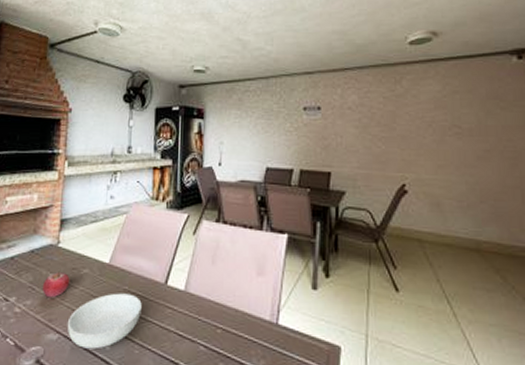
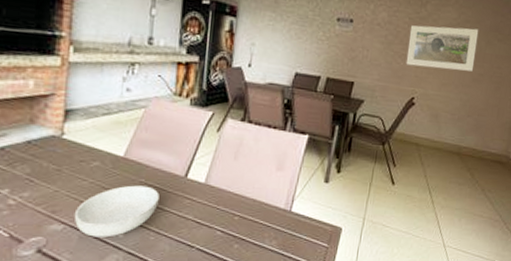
fruit: present [41,269,70,298] -> none [42,161,77,190]
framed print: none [386,99,476,149] -> present [406,25,479,71]

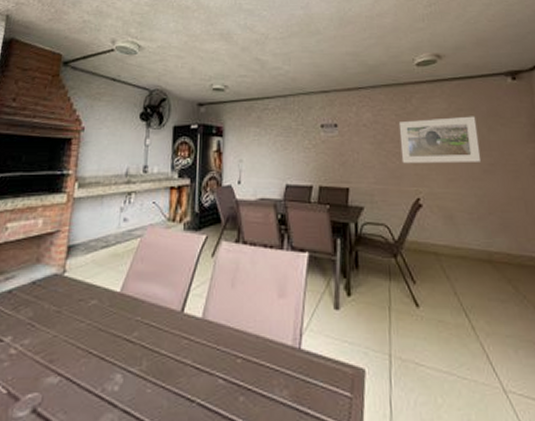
serving bowl: present [74,185,159,238] -> none [70,325,156,391]

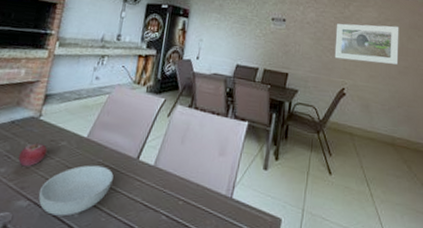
fruit: none [42,302,76,335] -> present [17,140,48,167]
serving bowl: none [70,325,156,391] -> present [38,165,114,216]

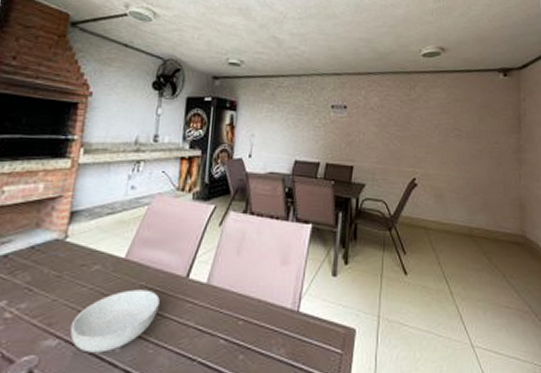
fruit: present [17,140,48,167] -> none [41,267,78,299]
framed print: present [334,23,399,65] -> none [402,106,471,148]

